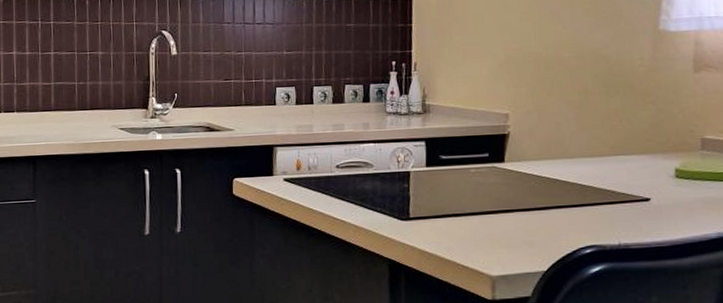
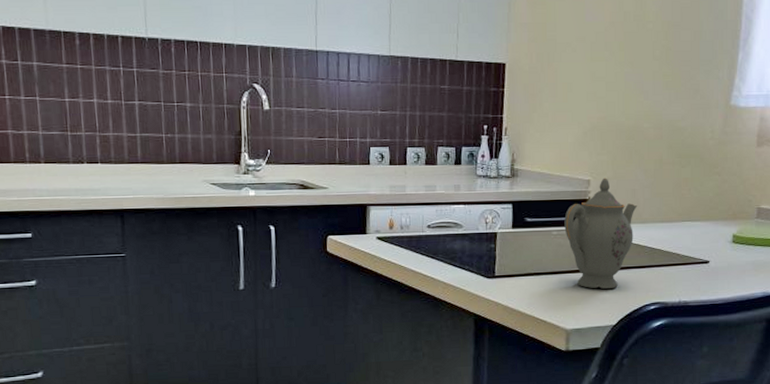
teapot: none [482,111,563,231] -> present [564,178,638,289]

